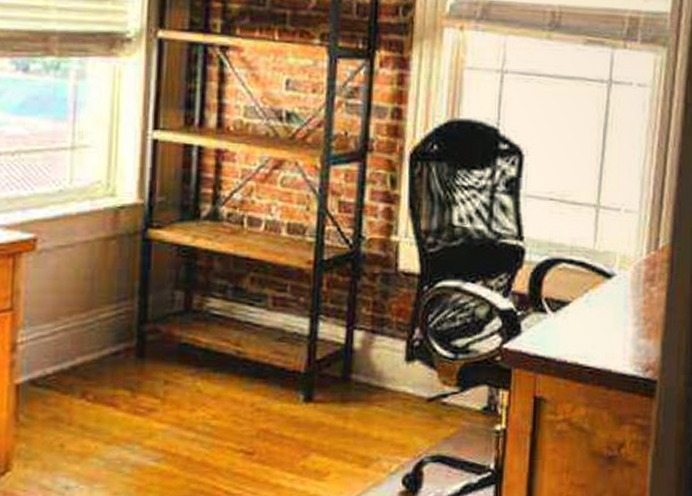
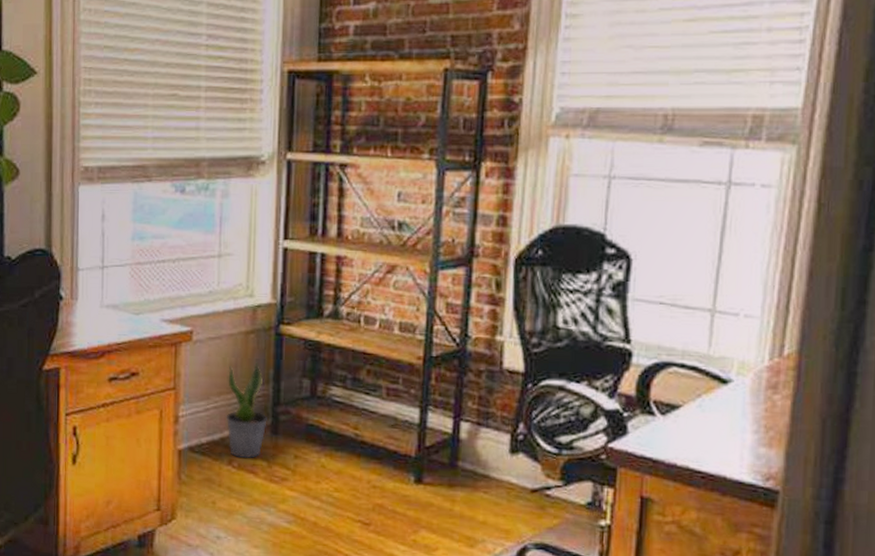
potted plant: none [78,274,132,388] -> present [226,362,267,458]

